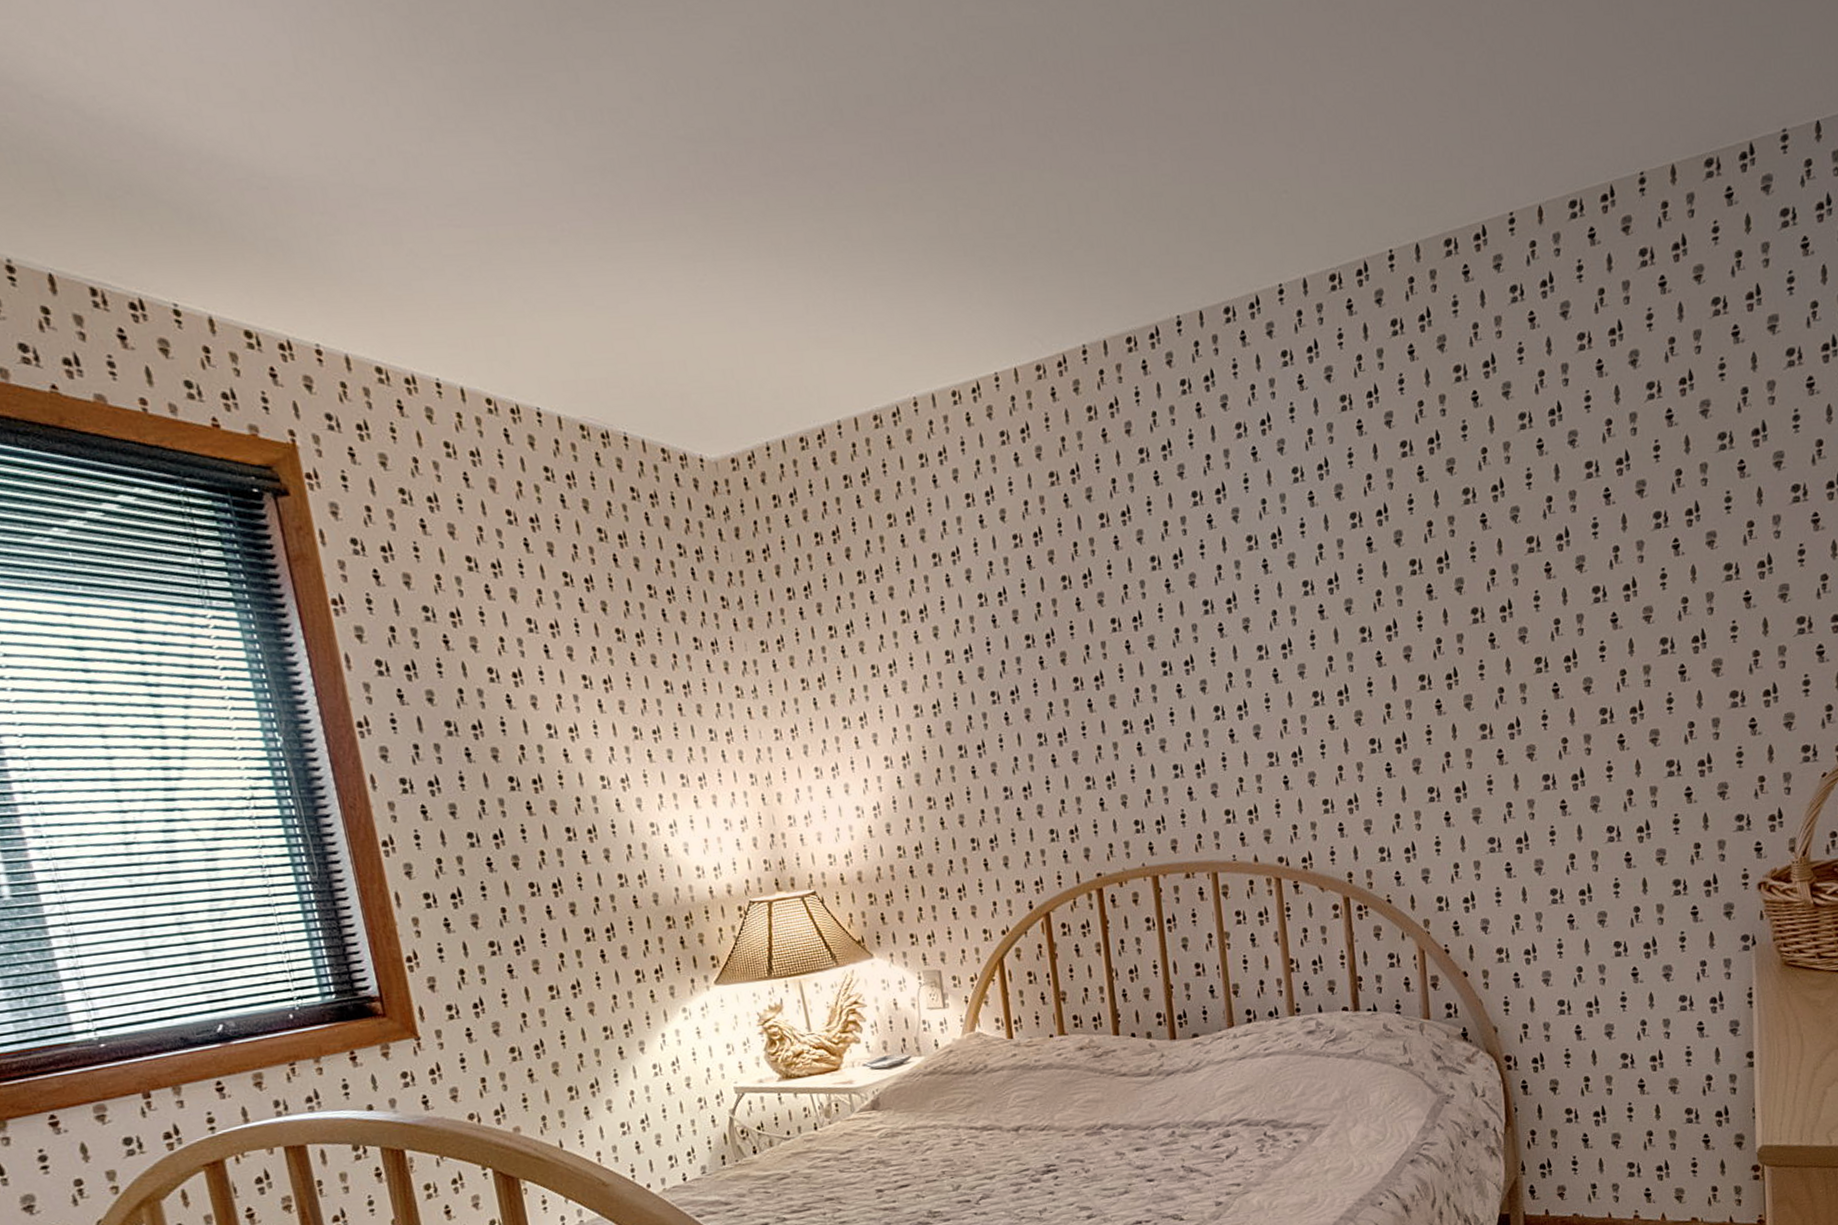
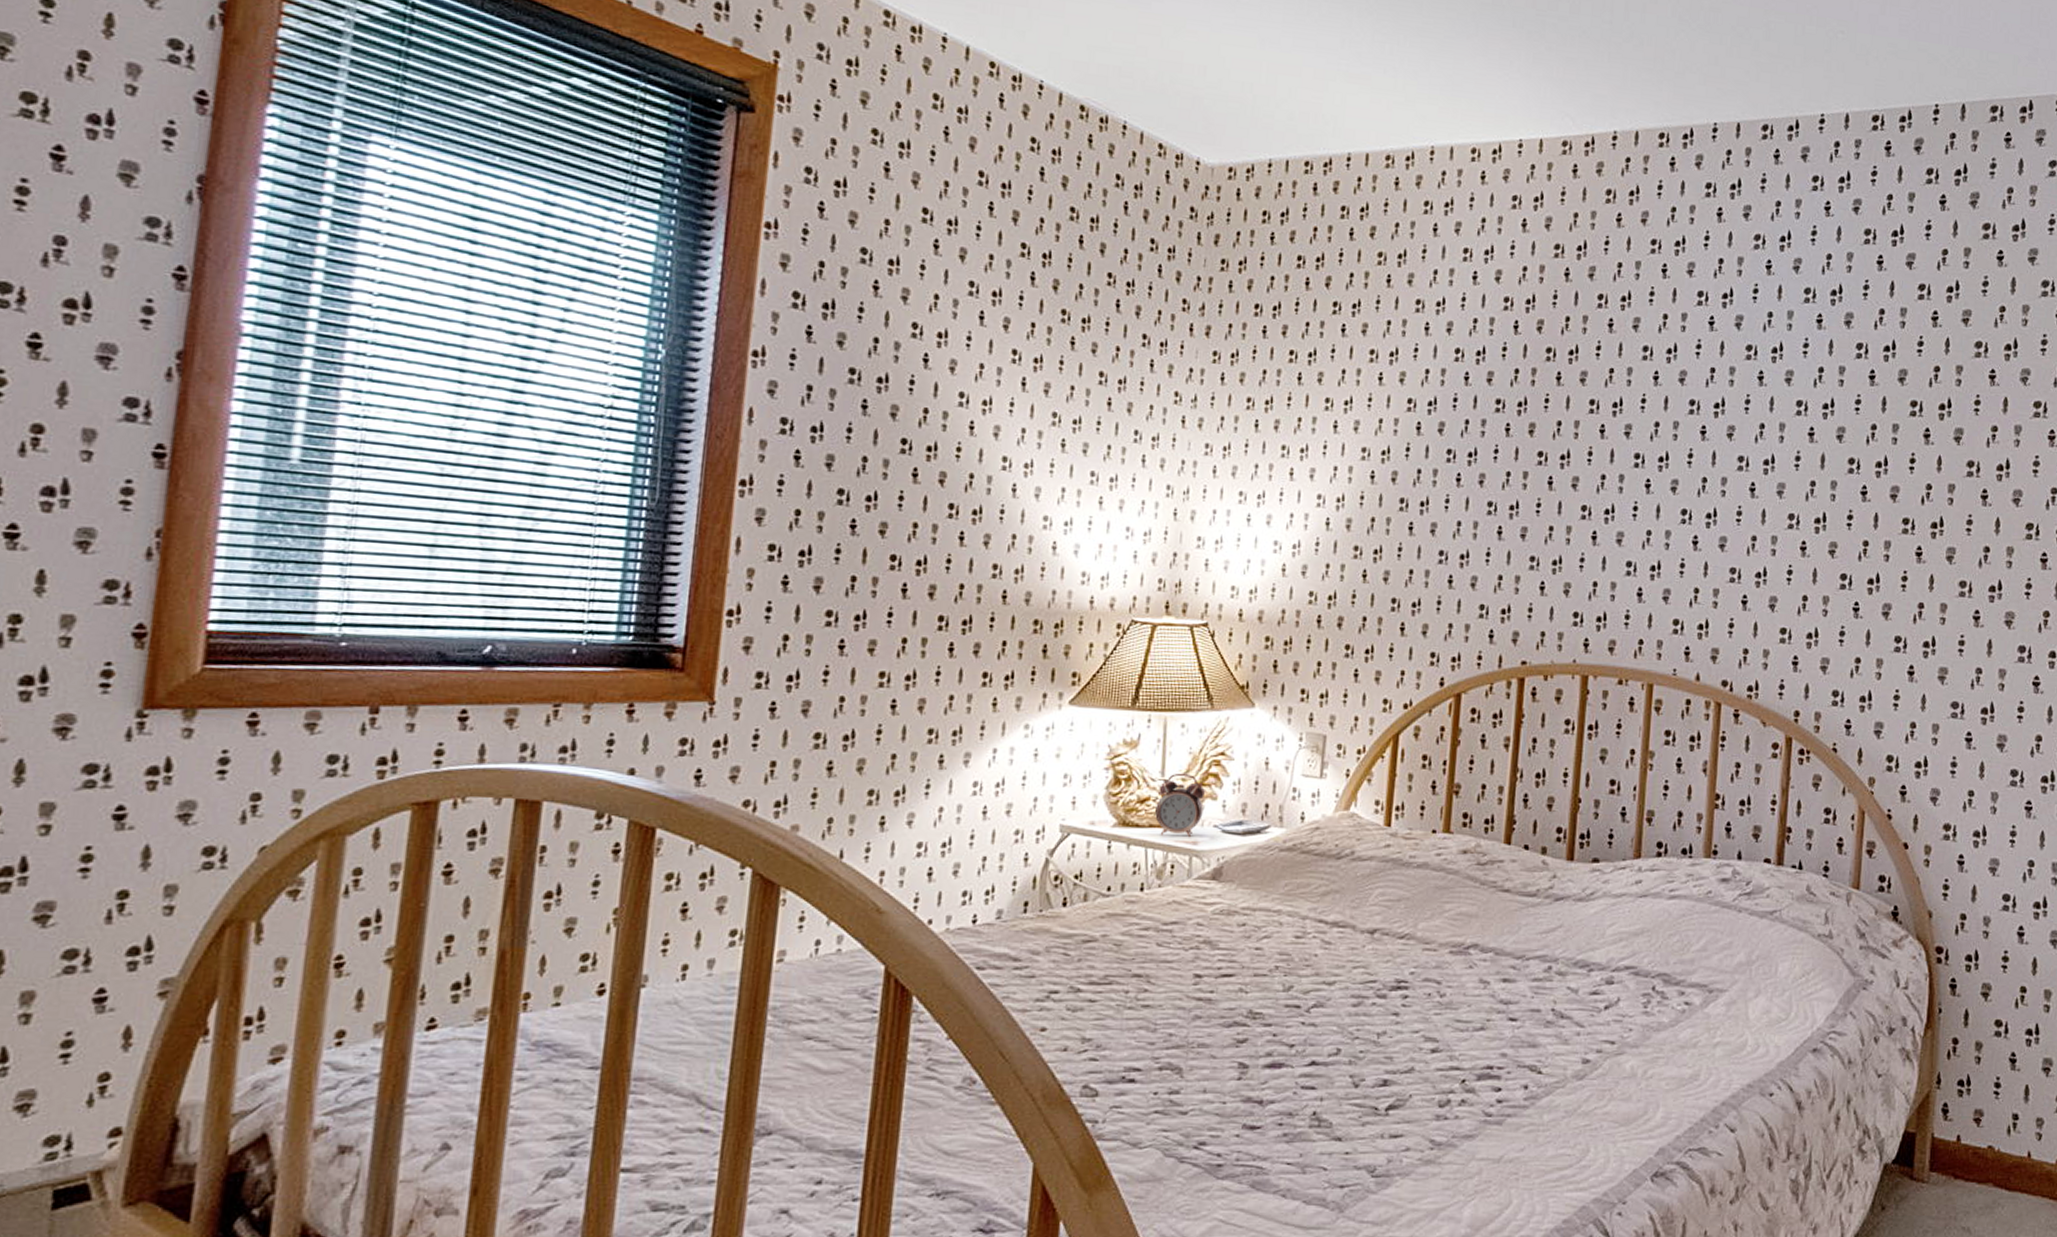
alarm clock: none [809,1025,852,1081] -> present [1155,773,1206,838]

